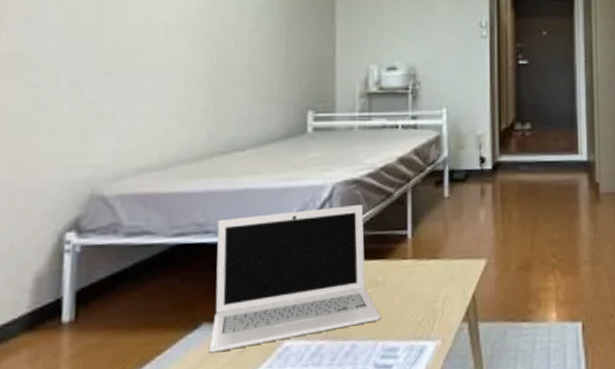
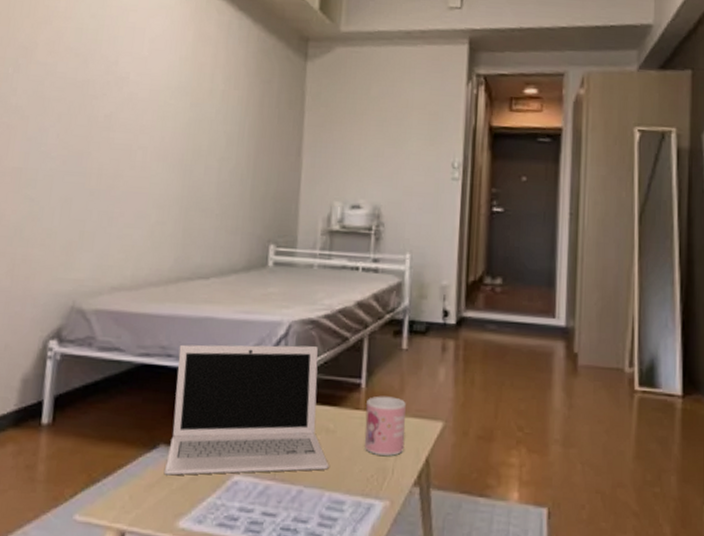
mug: none [413,242,452,299] -> present [364,396,406,456]

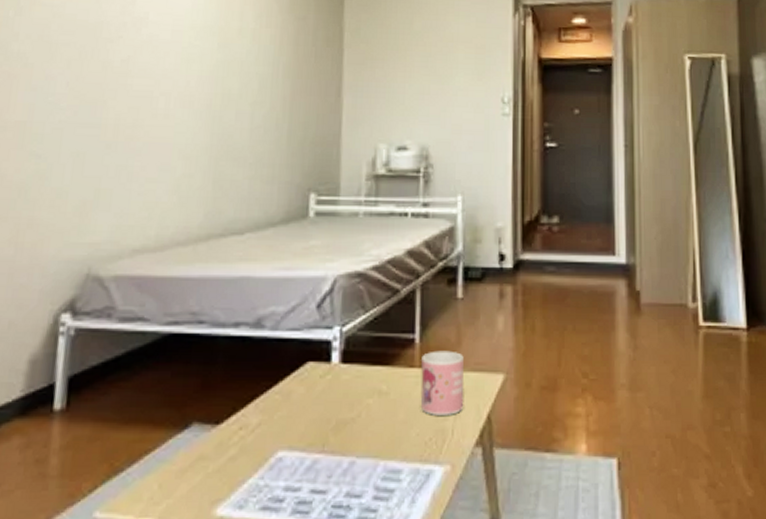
laptop: present [163,344,329,476] -> none [197,302,383,457]

